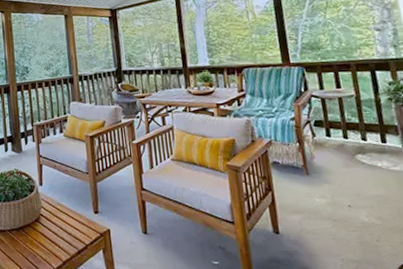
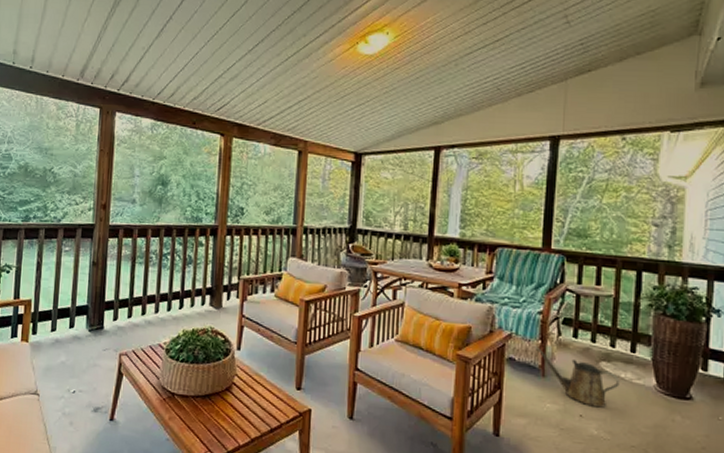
watering can: none [294,149,379,197] -> present [535,346,620,408]

